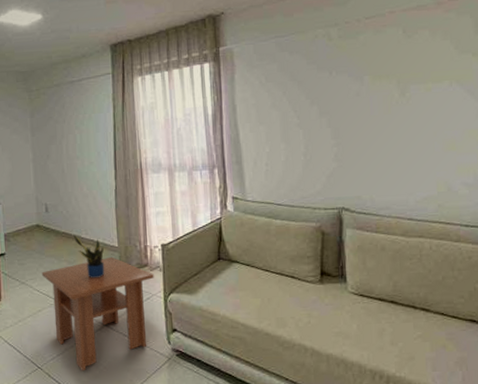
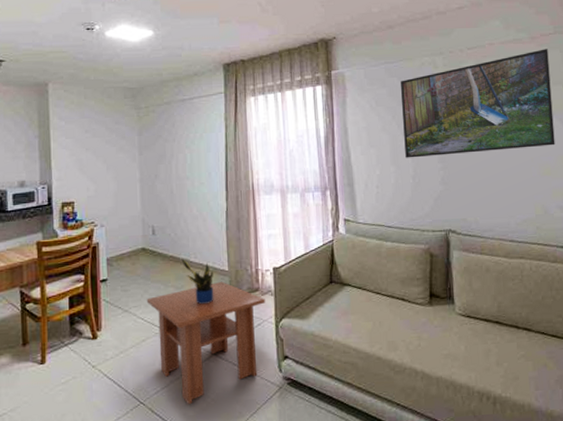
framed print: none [292,14,462,135] -> present [401,49,555,158]

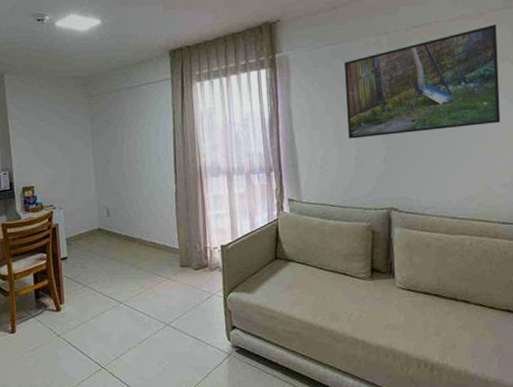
coffee table: present [146,281,265,405] -> none [104,258,214,370]
potted plant: present [181,259,214,305] -> none [135,238,166,280]

